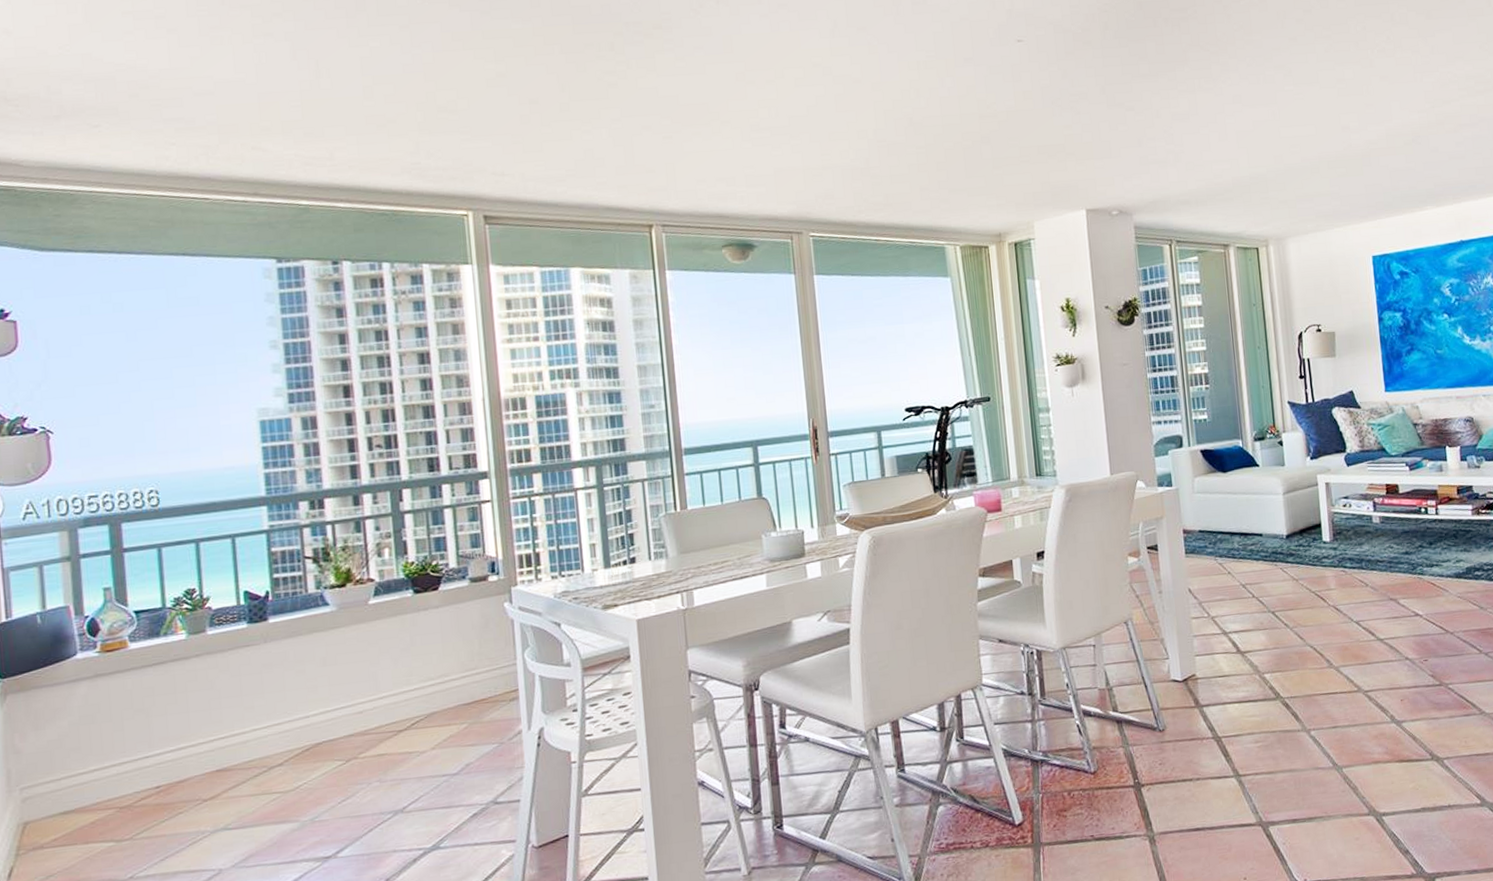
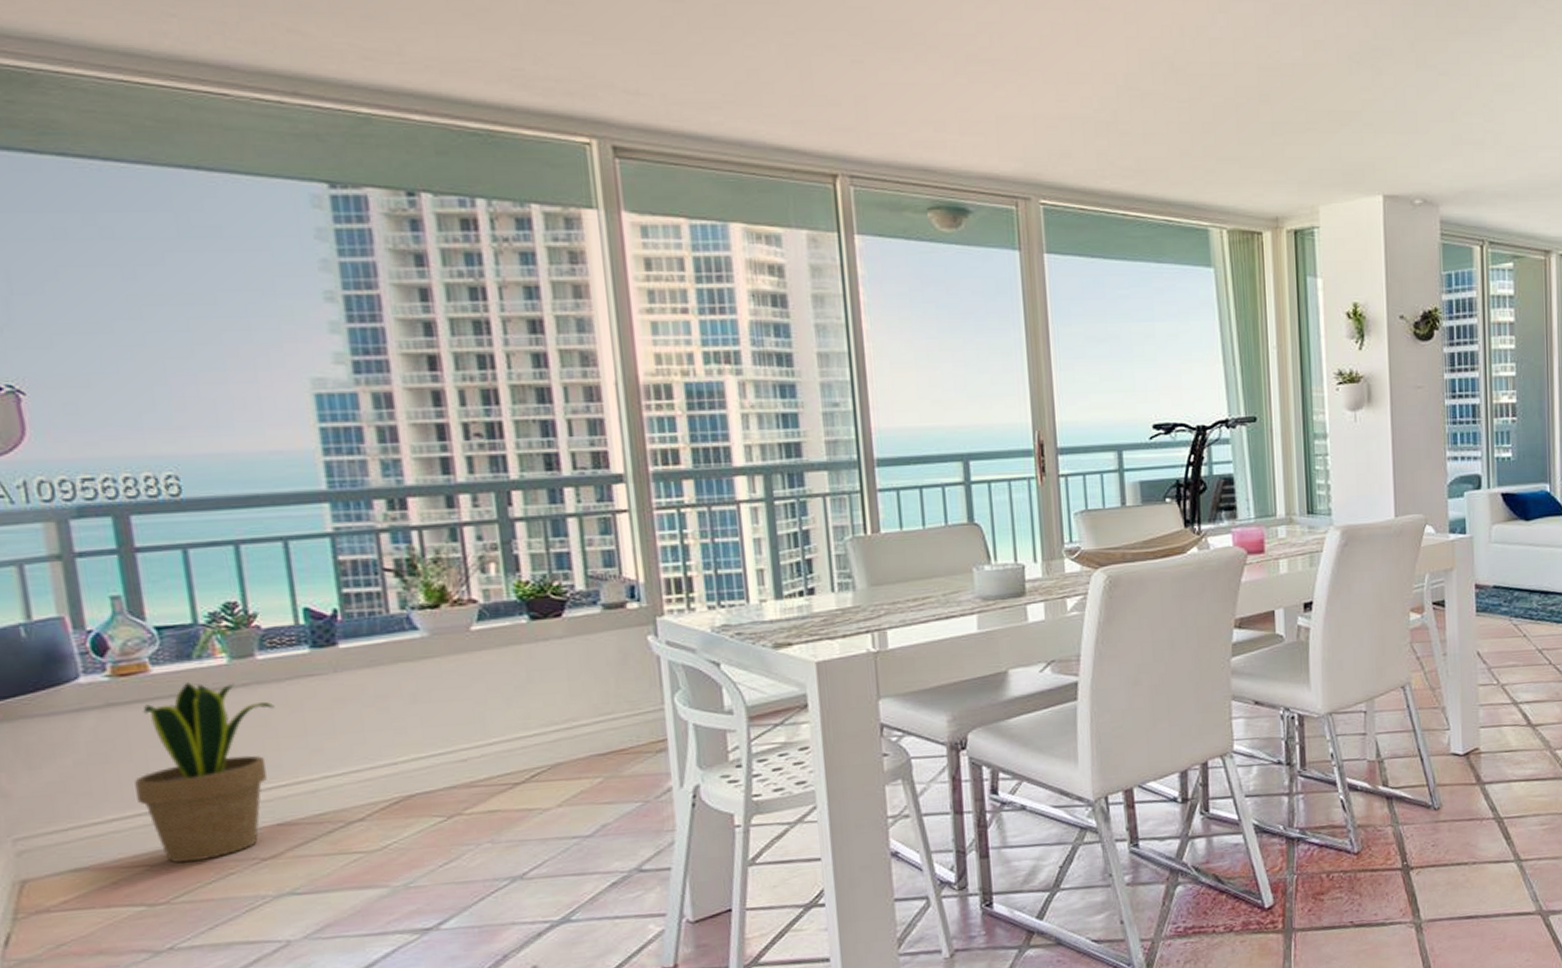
potted plant: none [112,654,219,805] -> present [134,682,275,863]

